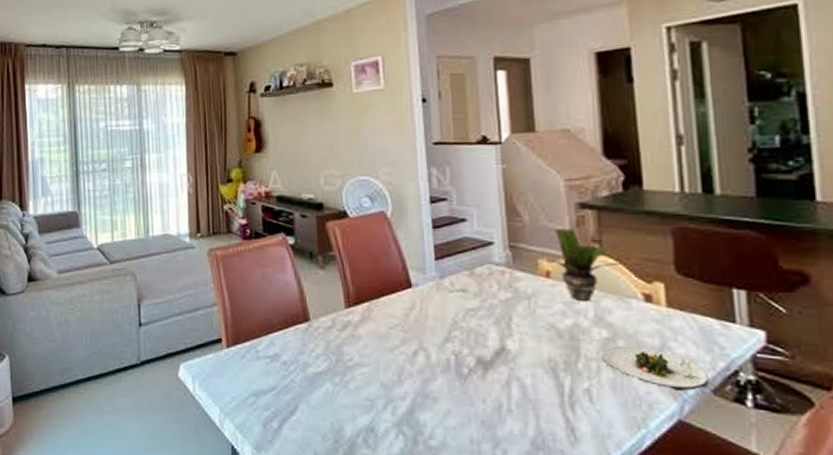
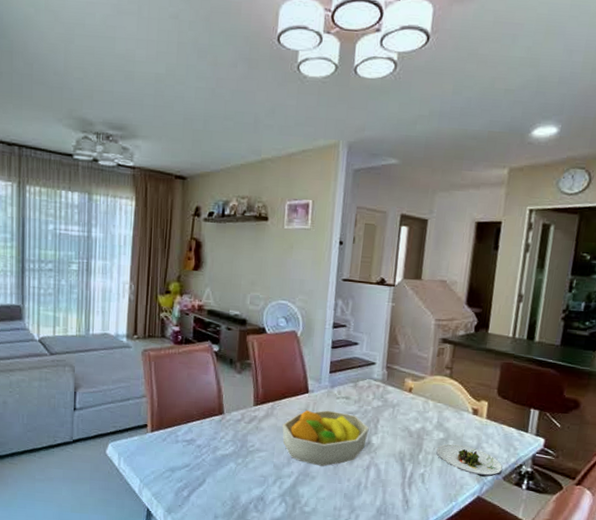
fruit bowl: none [384,308,501,384] -> present [282,409,369,467]
potted plant: present [552,229,627,302] -> none [415,357,466,412]

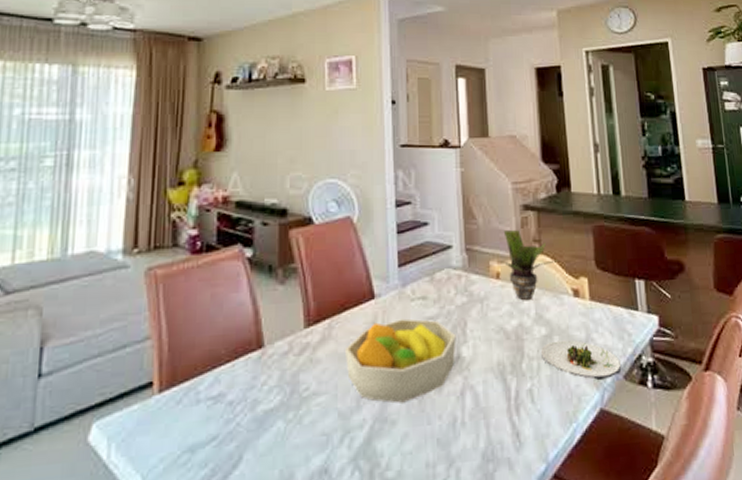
potted plant: none [415,357,466,412] -> present [502,230,560,301]

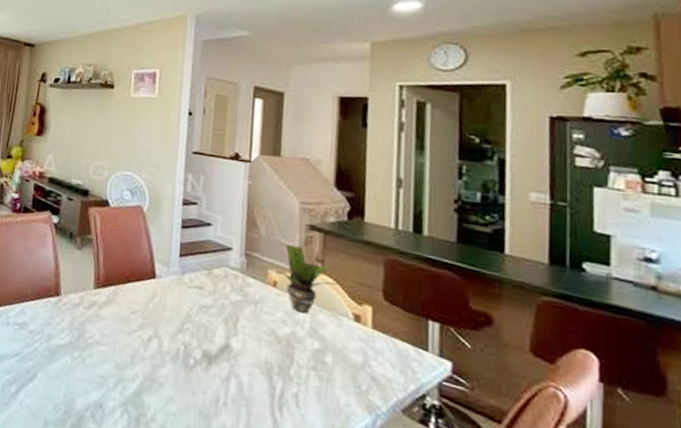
fruit bowl: present [344,318,456,403] -> none [125,298,227,372]
salad plate: present [540,339,622,381] -> none [310,356,401,408]

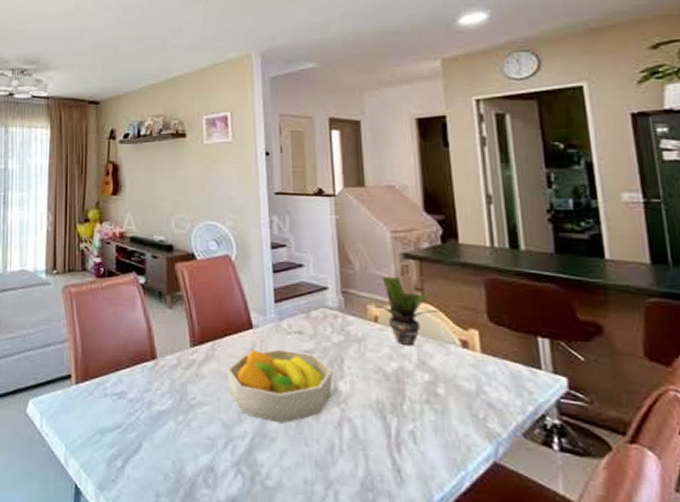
fruit bowl: none [125,298,227,372] -> present [226,349,333,424]

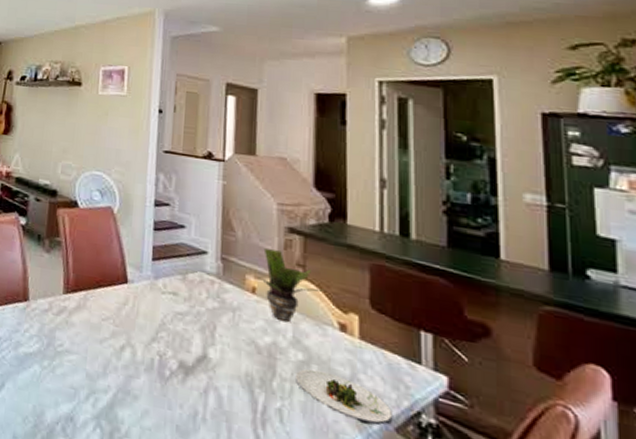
fruit bowl: present [226,349,333,424] -> none [96,304,204,383]
salad plate: none [423,388,520,434] -> present [294,368,394,426]

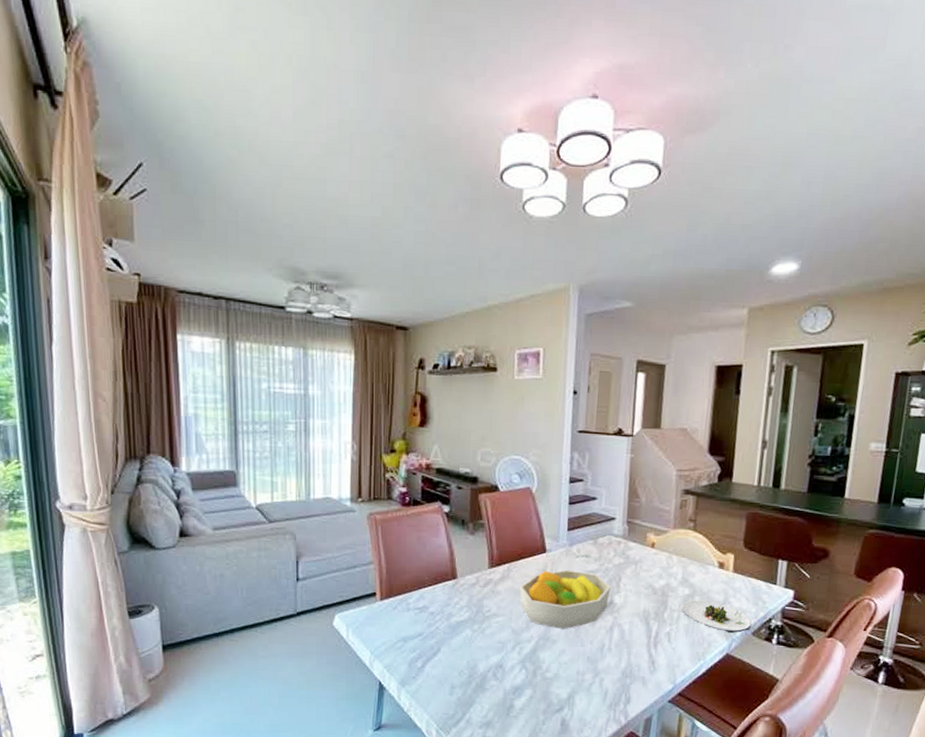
fruit bowl: none [96,304,204,383] -> present [519,570,611,629]
potted plant: present [259,248,326,323] -> none [658,510,711,567]

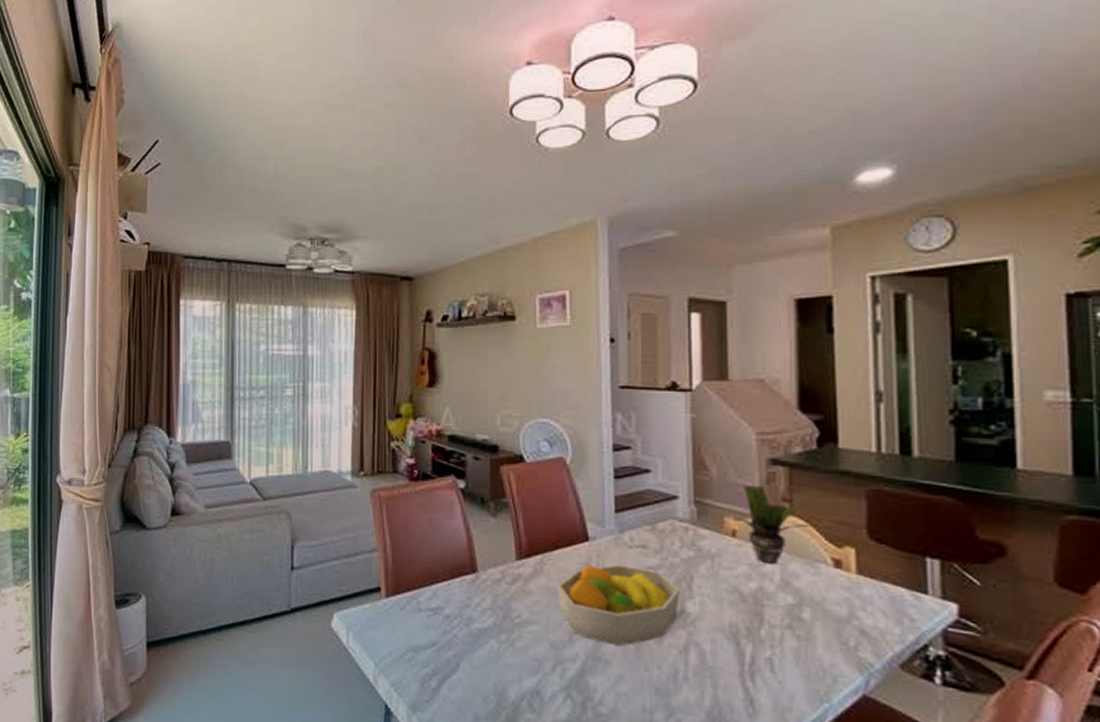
potted plant: none [658,510,711,567] -> present [739,486,817,565]
salad plate: present [681,600,752,634] -> none [785,612,898,665]

